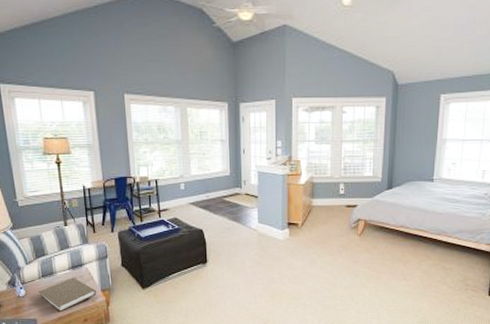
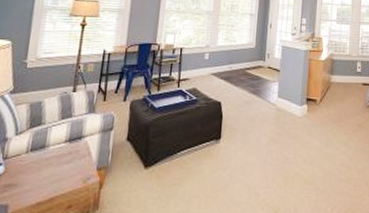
book: present [39,277,96,313] -> none [21,152,91,197]

